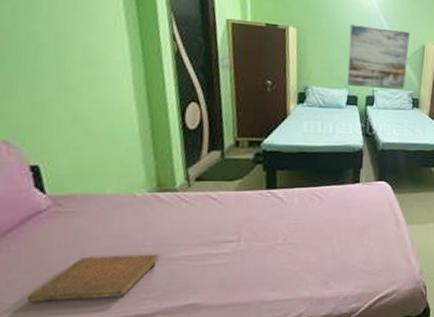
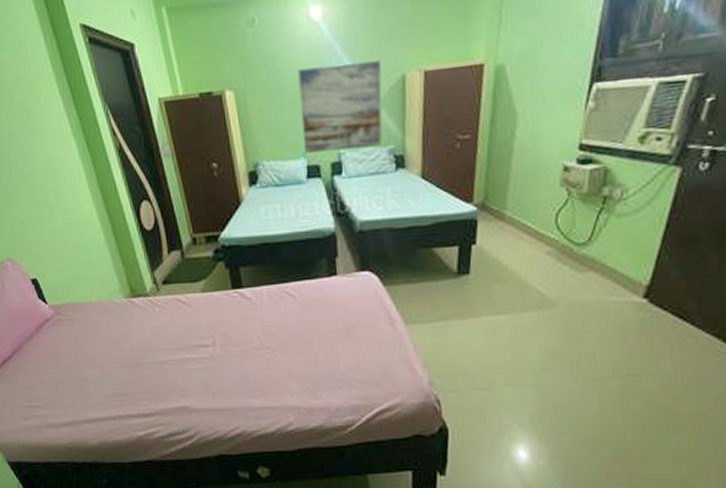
notebook: present [27,254,159,303] -> none [56,358,146,398]

